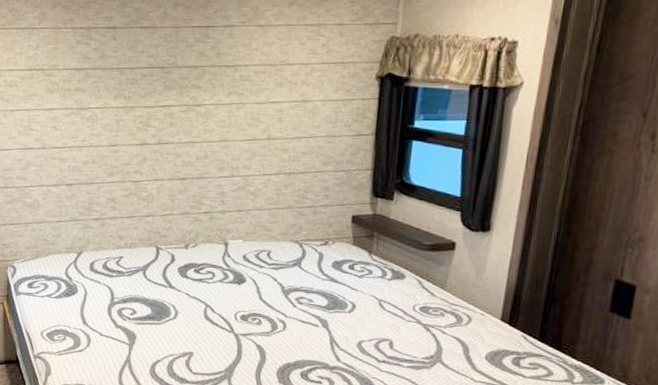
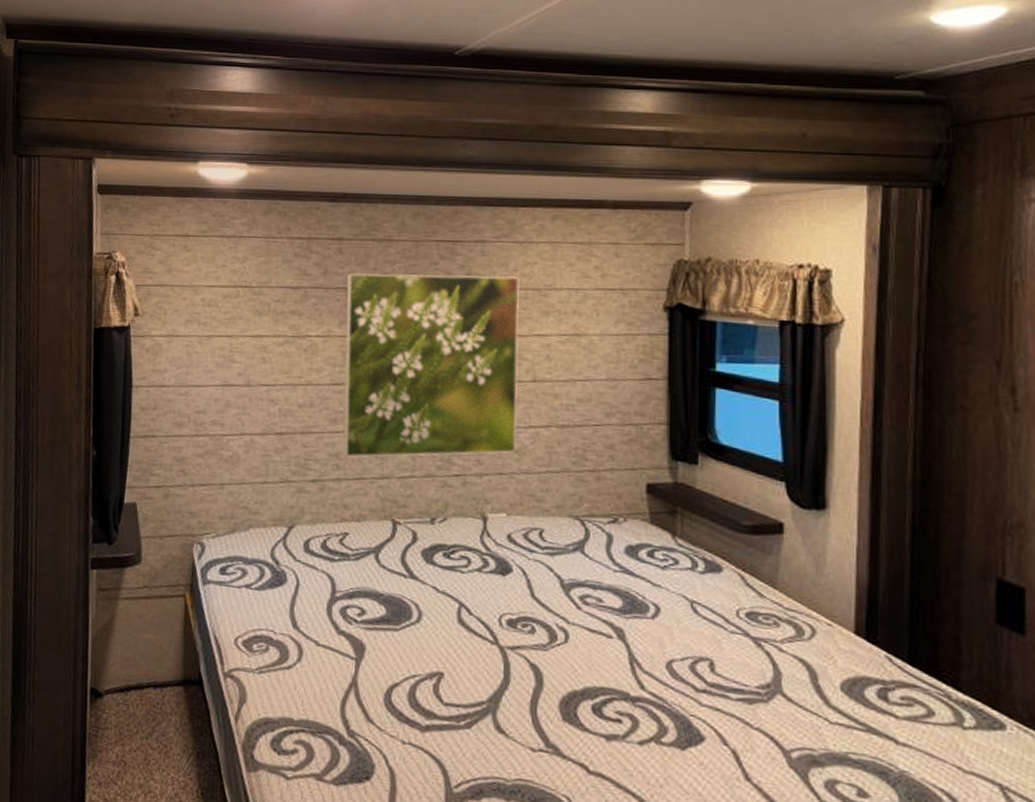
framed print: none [118,55,260,201] -> present [343,273,520,458]

